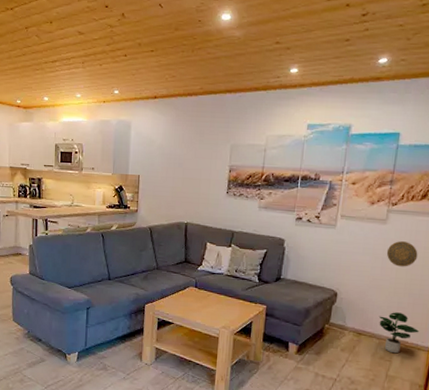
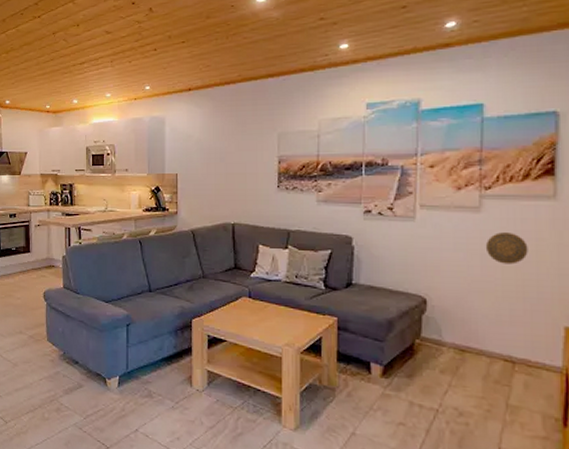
potted plant: present [378,312,420,354] -> none [485,322,545,376]

